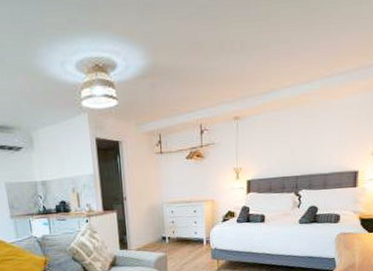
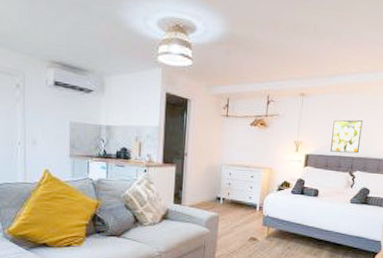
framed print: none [272,136,304,174] -> present [330,120,363,154]

